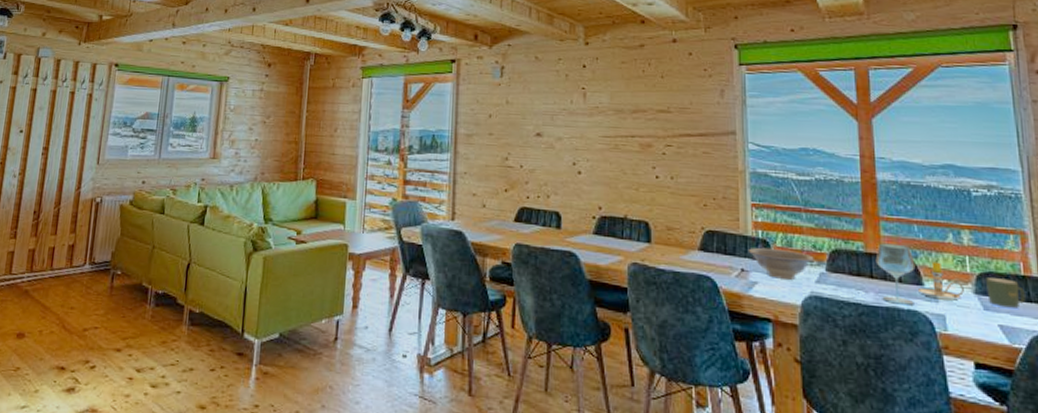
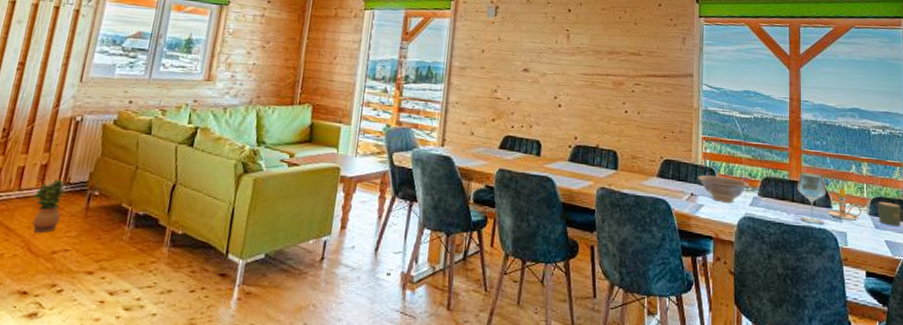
potted plant: none [63,258,92,311] -> present [32,179,67,233]

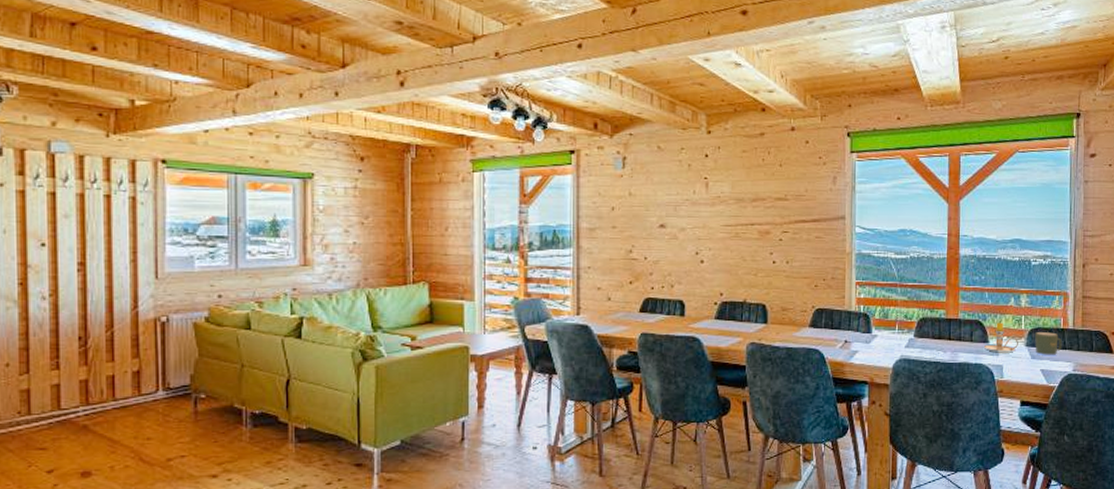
potted plant: present [32,179,67,233] -> none [131,384,168,441]
bowl: present [697,175,749,203] -> none [851,320,905,347]
wine glass: present [797,172,827,225] -> none [953,309,984,360]

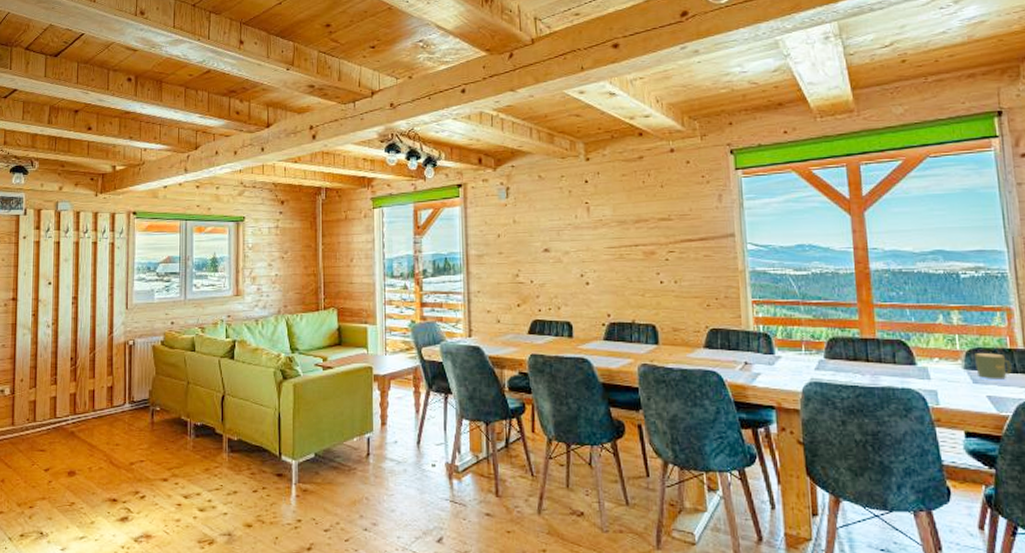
candlestick: present [983,322,1018,353] -> none [910,342,954,377]

